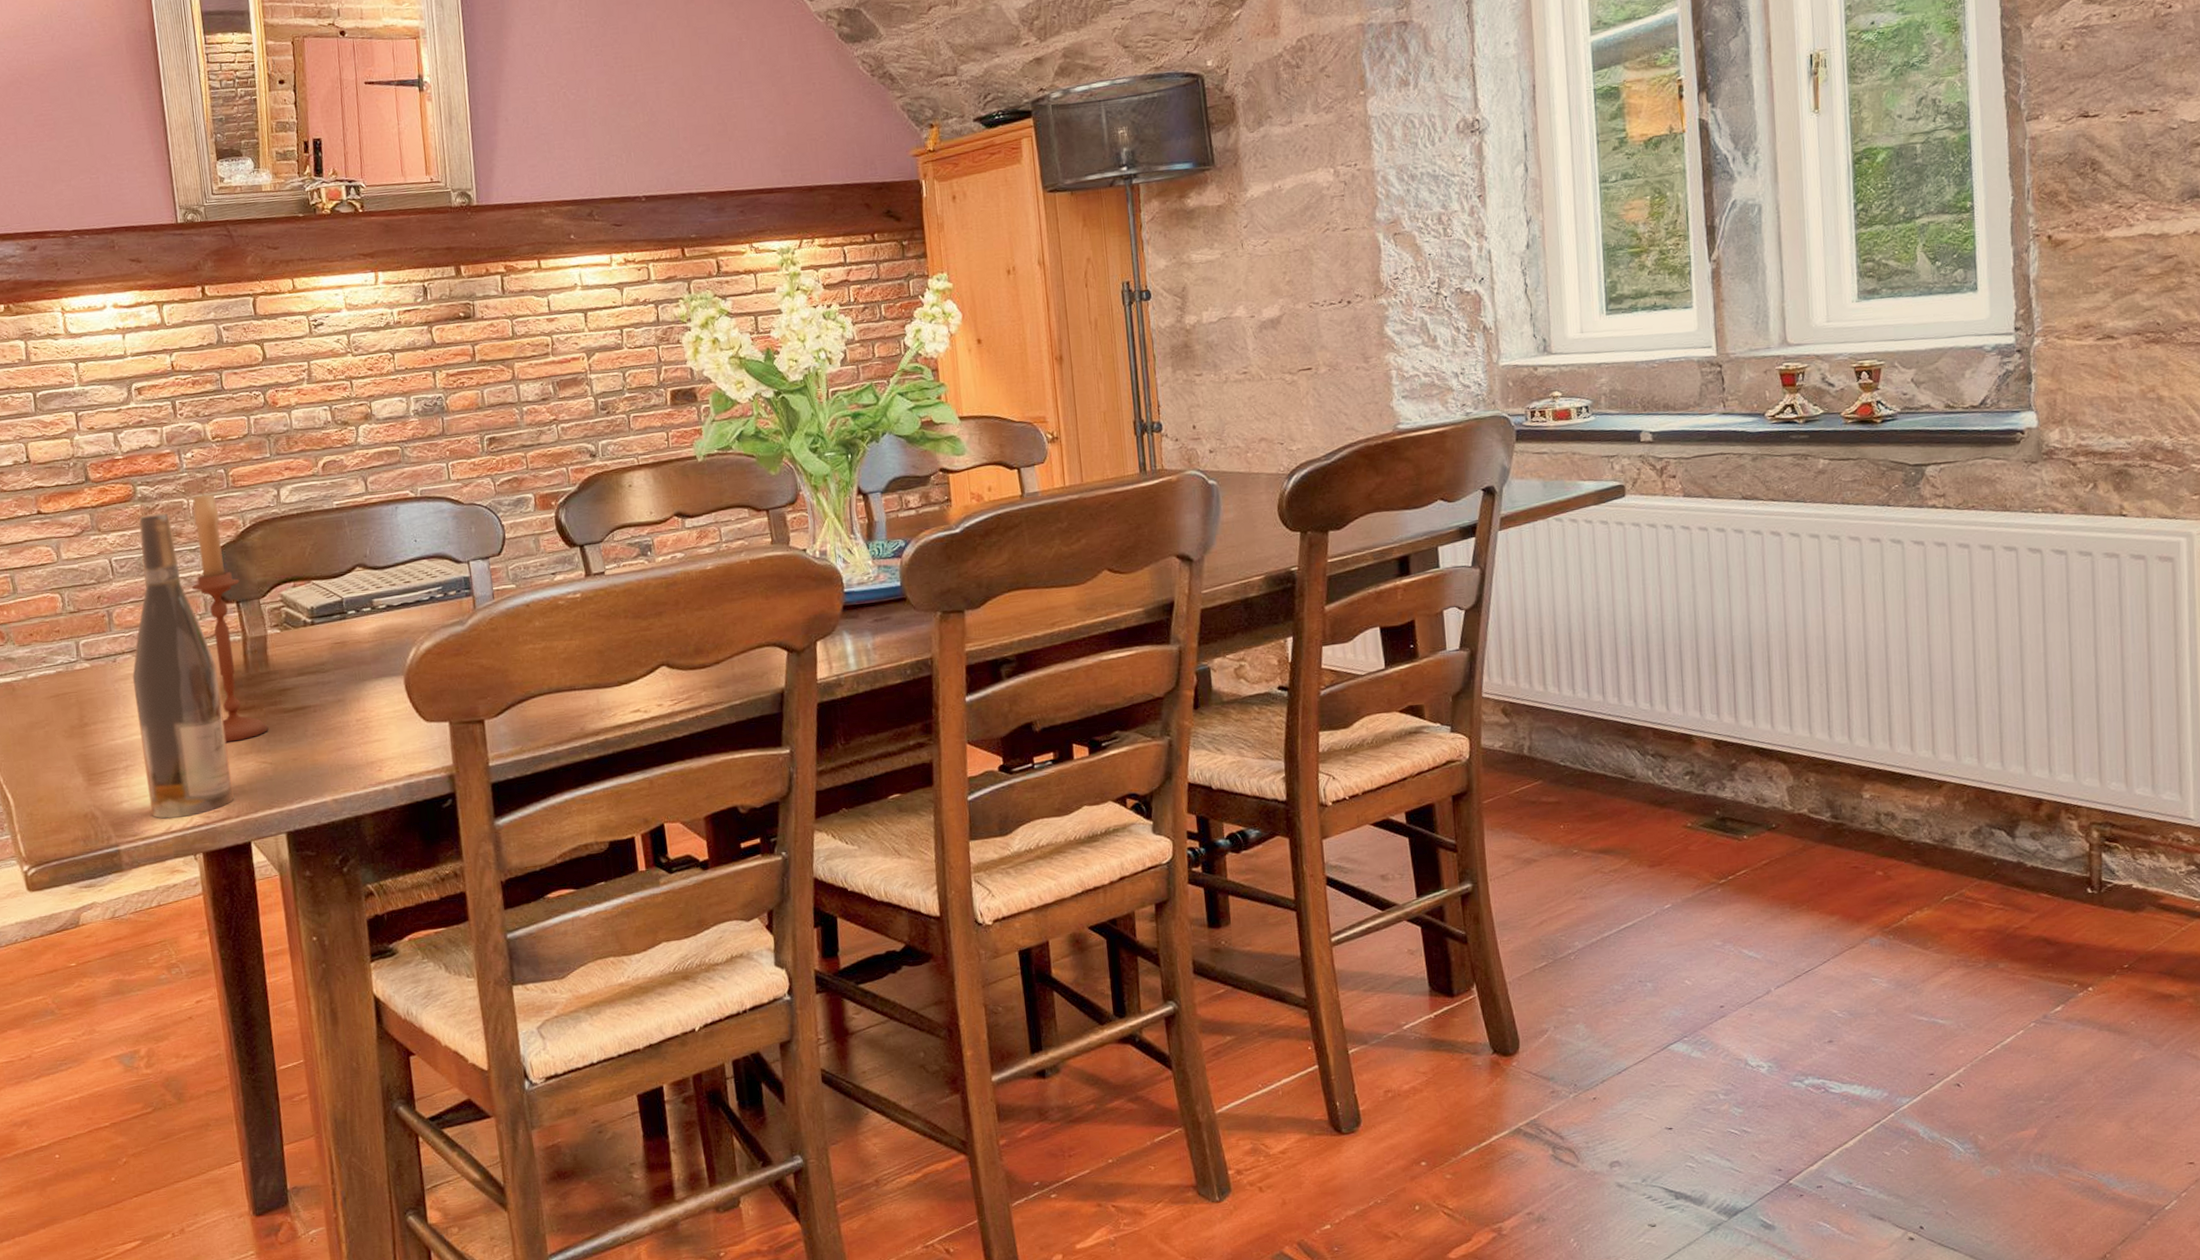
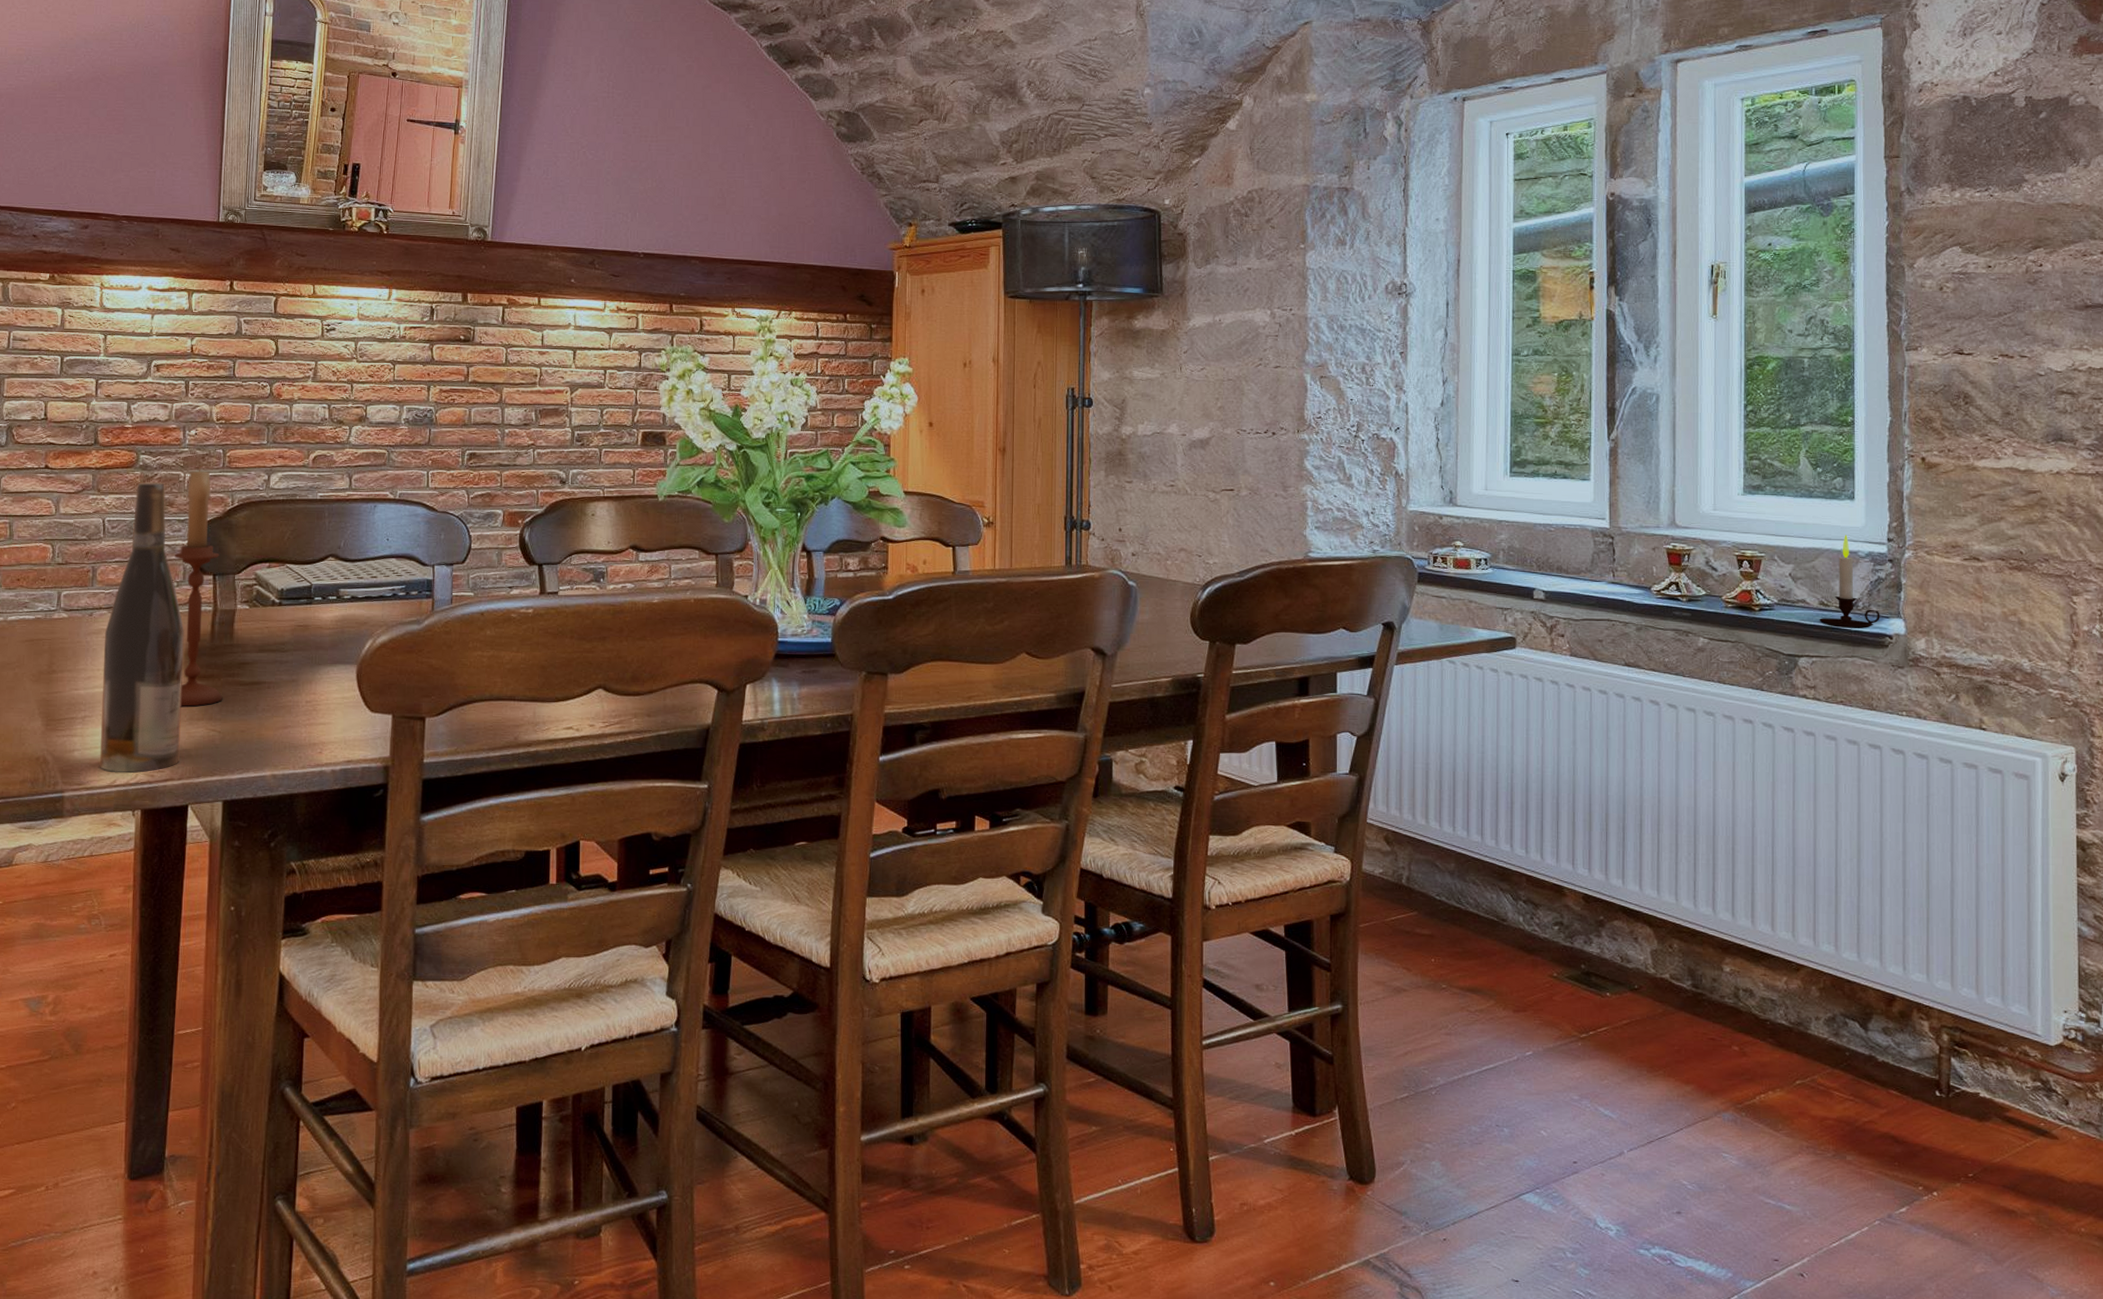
candle: none [1945,330,2010,430] -> present [1819,535,1880,629]

